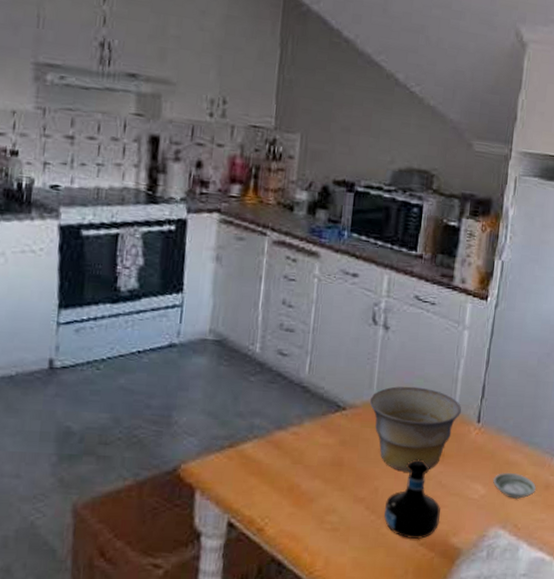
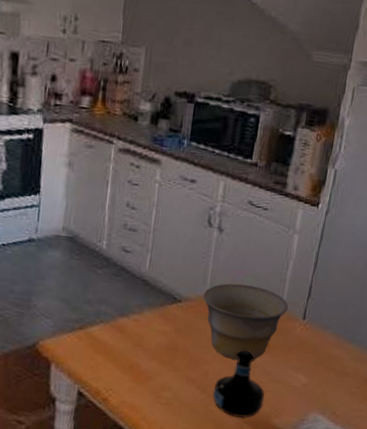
saucer: present [492,472,536,500] -> none [314,365,356,390]

